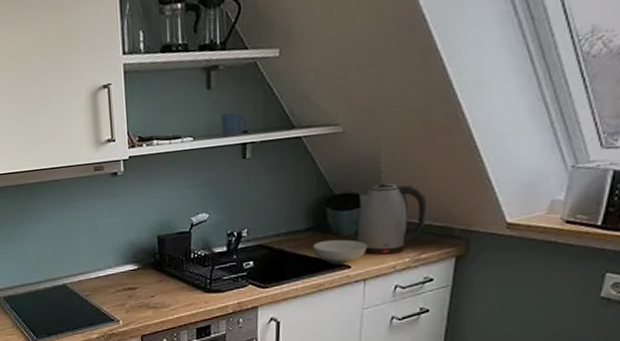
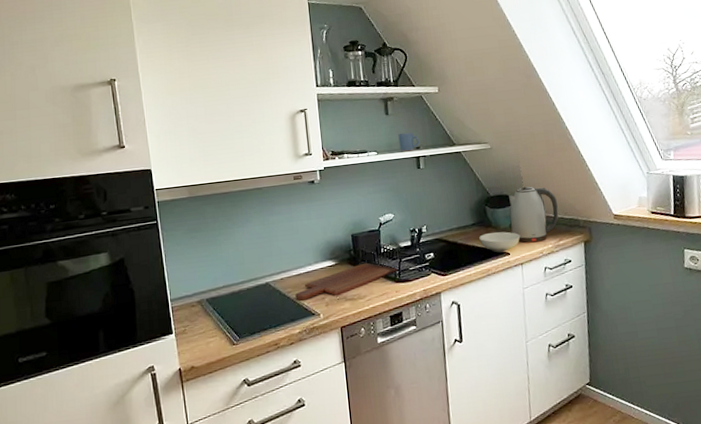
cutting board: none [93,268,209,305] -> present [295,262,398,301]

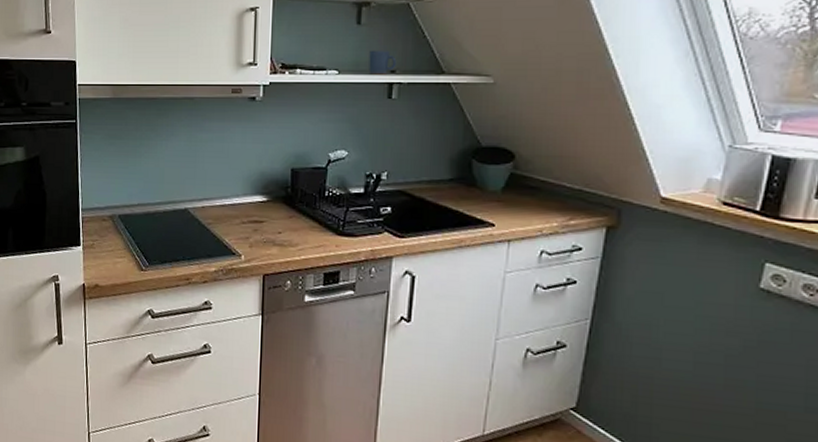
cutting board: present [295,262,398,301] -> none [216,204,342,237]
bowl: present [479,231,521,253] -> none [456,193,514,222]
kettle: present [509,186,559,243] -> none [503,140,579,217]

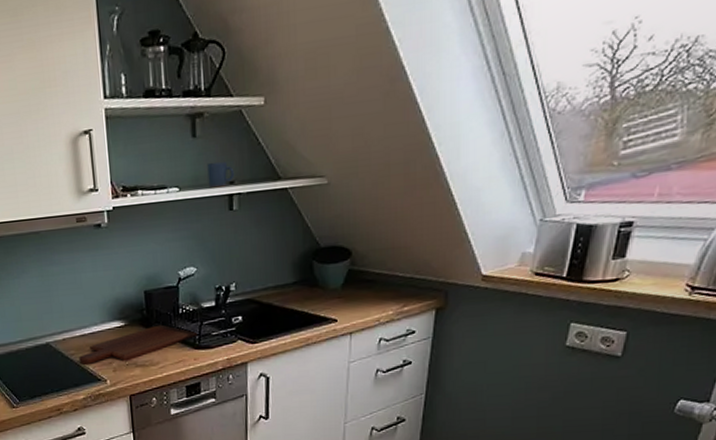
cutting board: none [216,204,342,237] -> present [79,324,198,365]

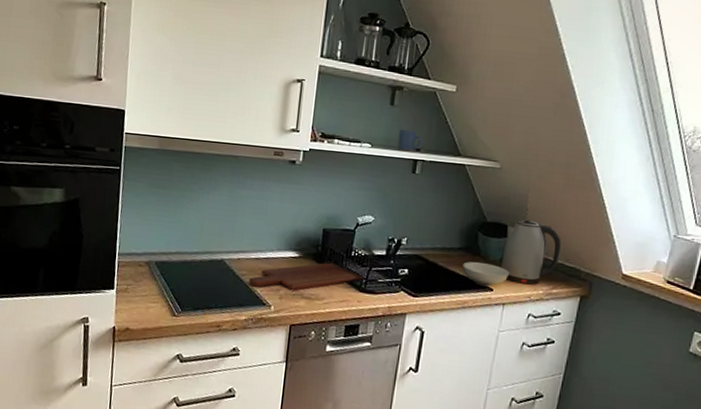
bowl: none [301,293,354,319] -> present [463,261,510,287]
kettle: none [342,235,409,308] -> present [501,219,562,285]

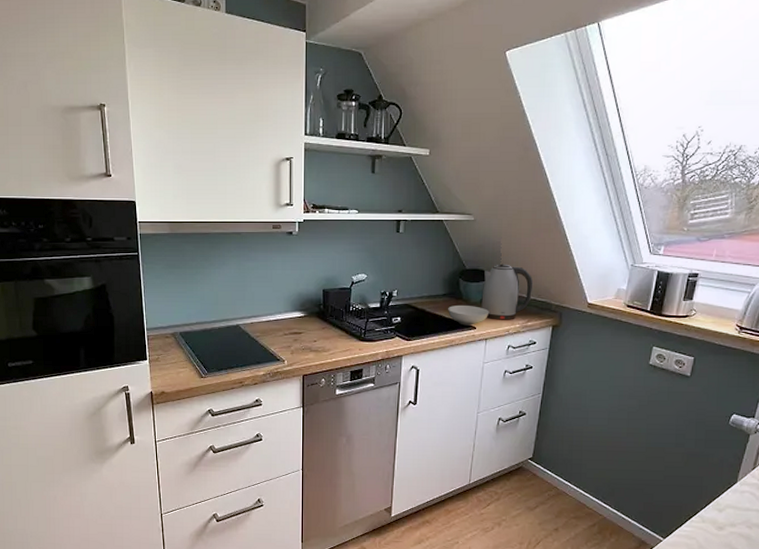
cutting board: present [249,262,365,290] -> none [263,318,364,346]
mug: present [397,129,422,152] -> none [381,194,403,214]

